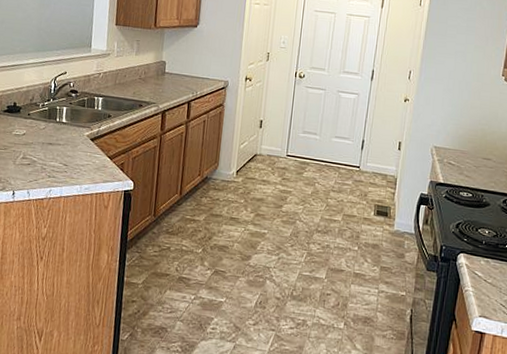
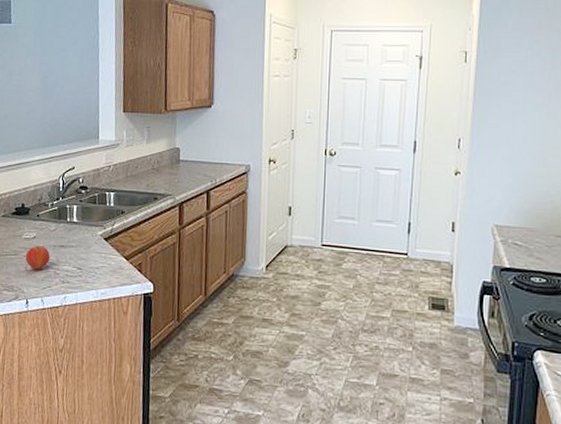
apple: none [14,142,39,165] -> present [25,246,51,270]

